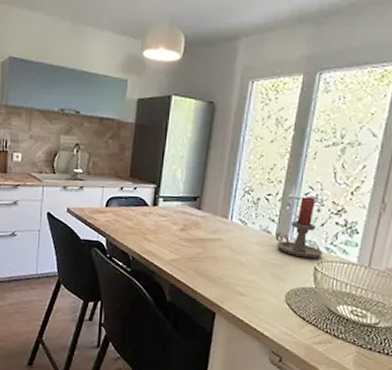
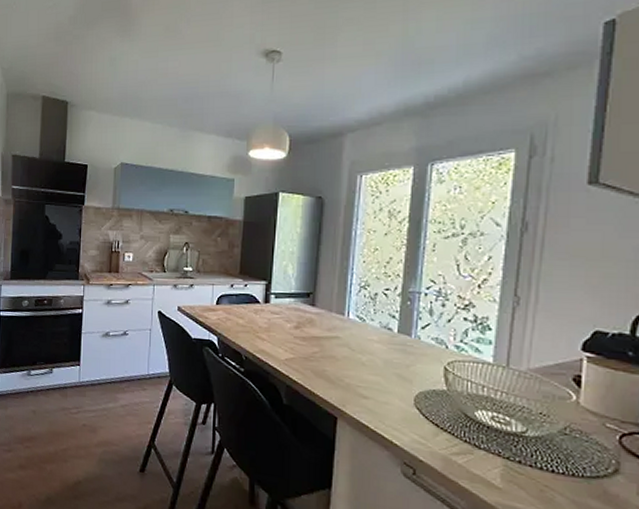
candle holder: present [275,196,324,259] -> none [397,291,453,358]

